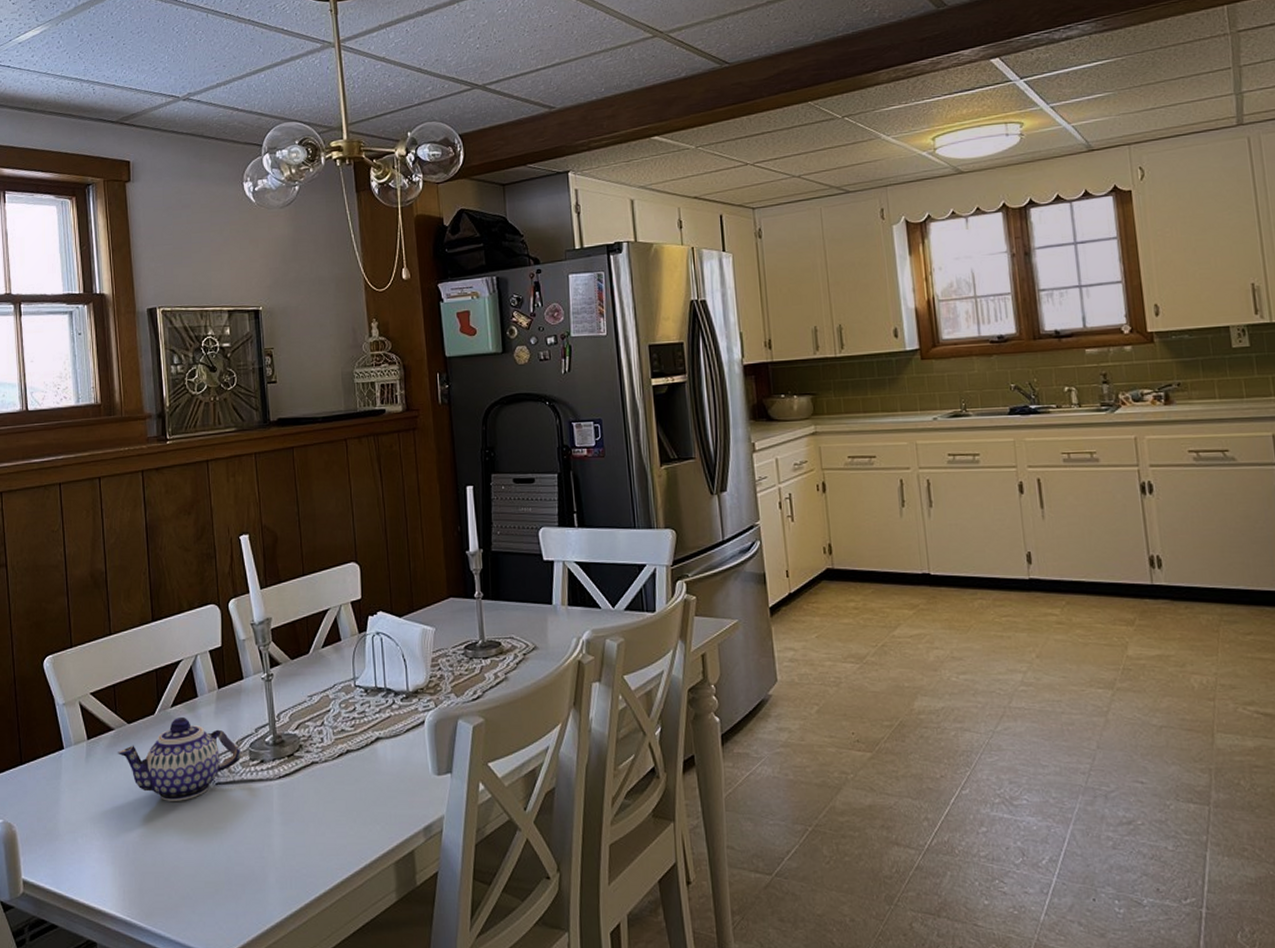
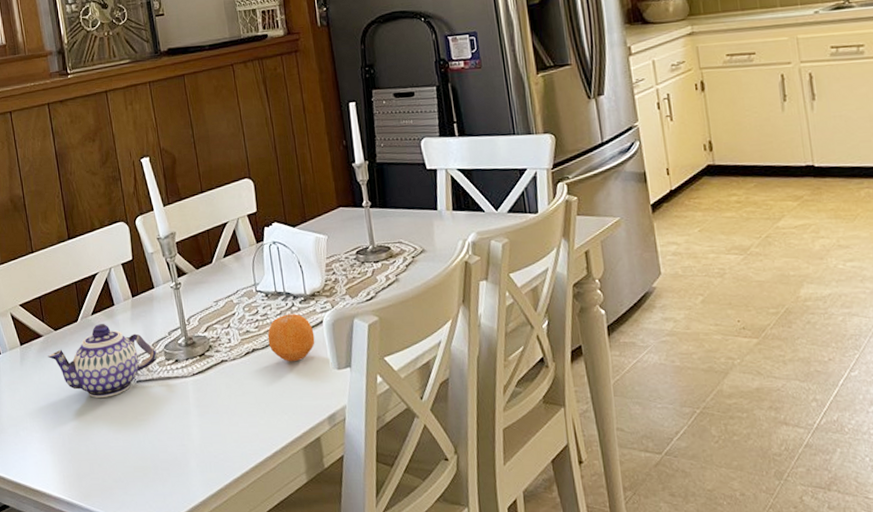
fruit: none [364,712,415,766] -> present [267,314,315,362]

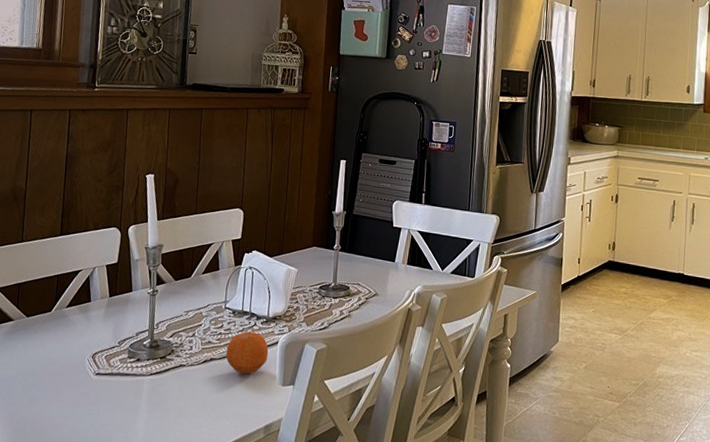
teapot: present [47,323,157,398] -> none [13,316,121,385]

